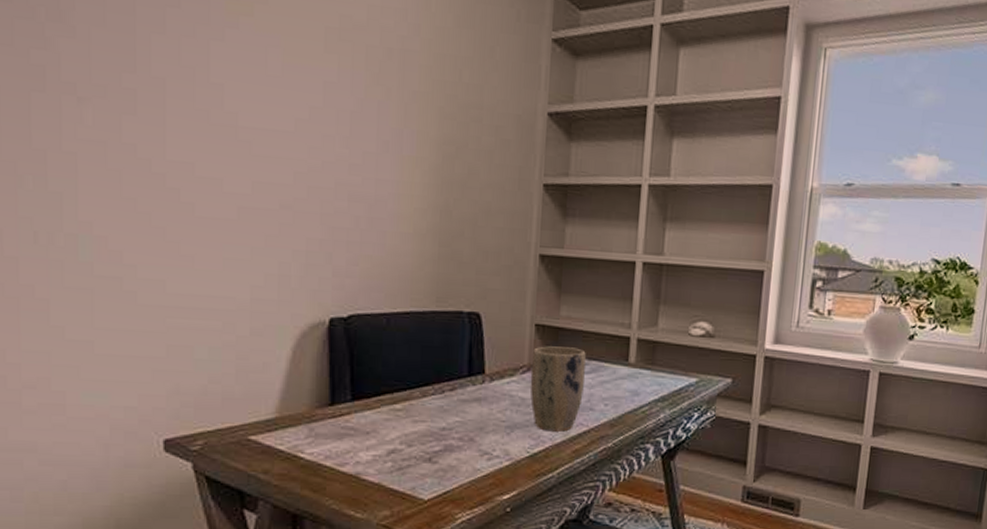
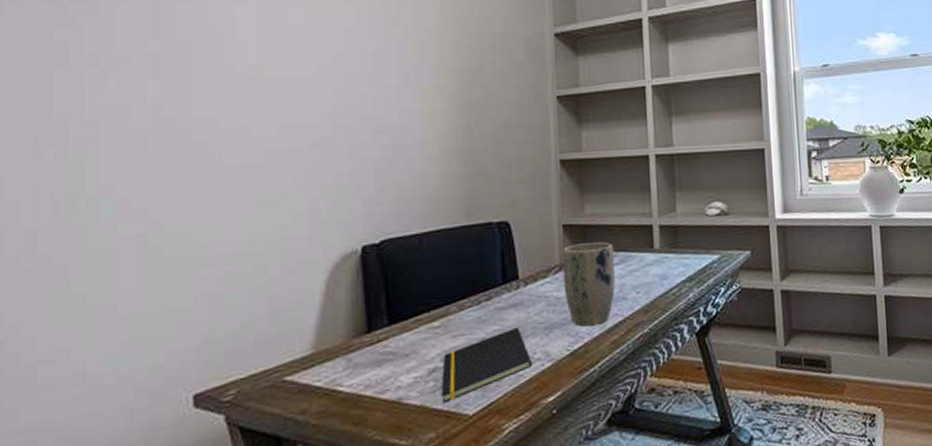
notepad: none [398,421,491,485] -> present [441,327,532,403]

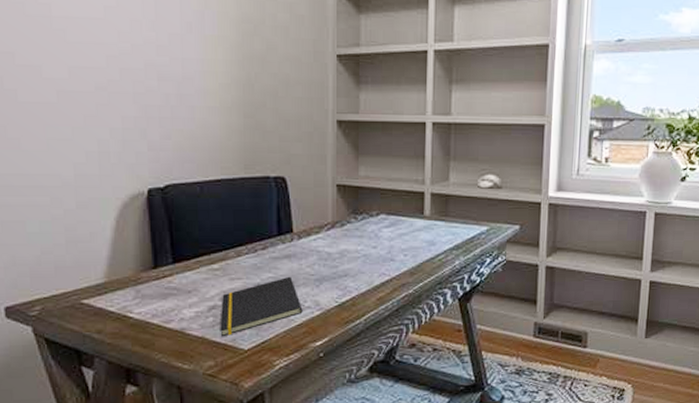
plant pot: present [562,242,615,327] -> none [335,204,384,282]

